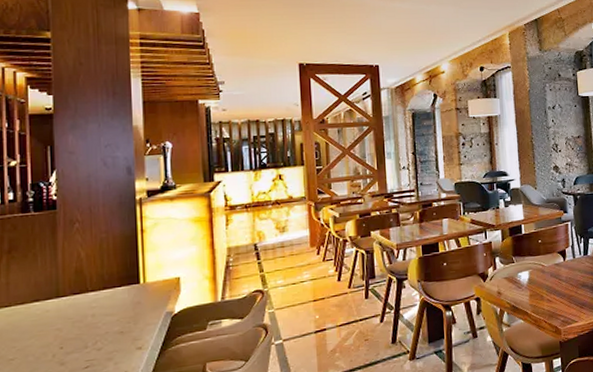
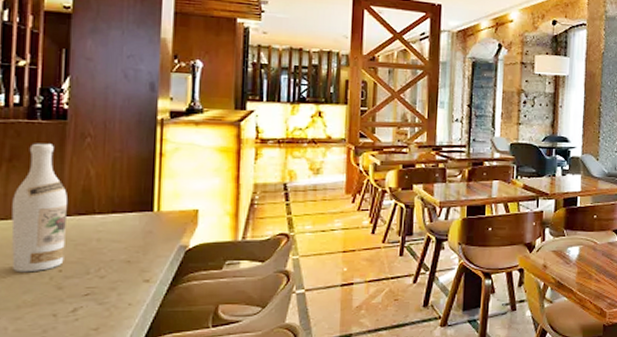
wine bottle: none [14,232,64,354] -> present [11,143,67,273]

